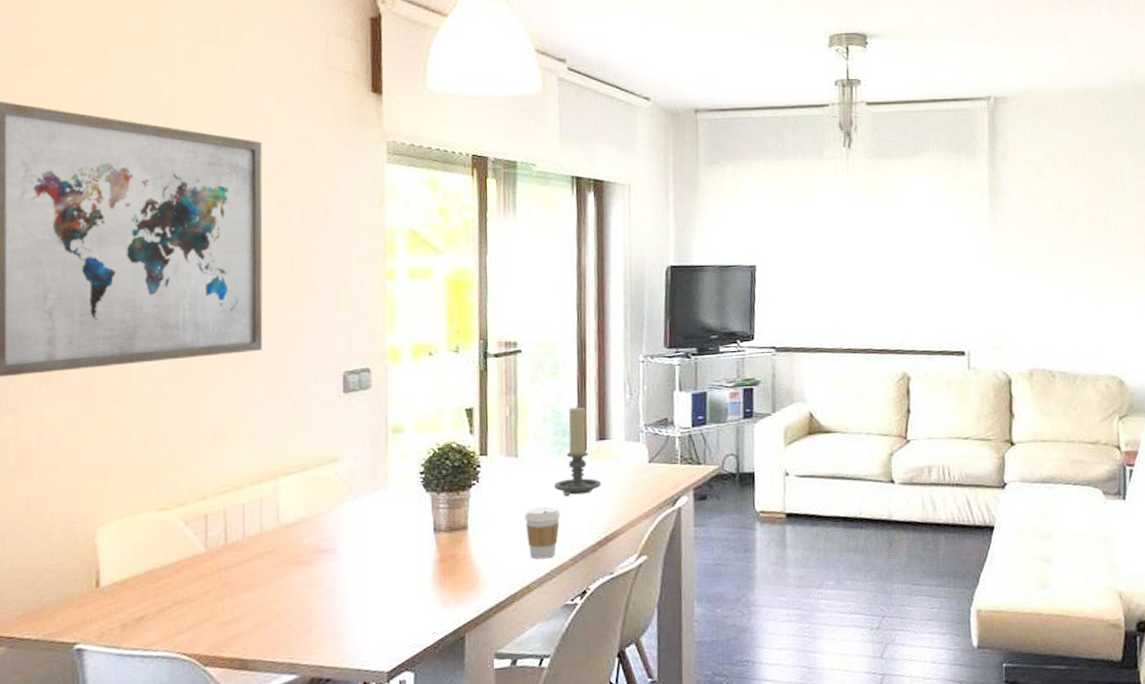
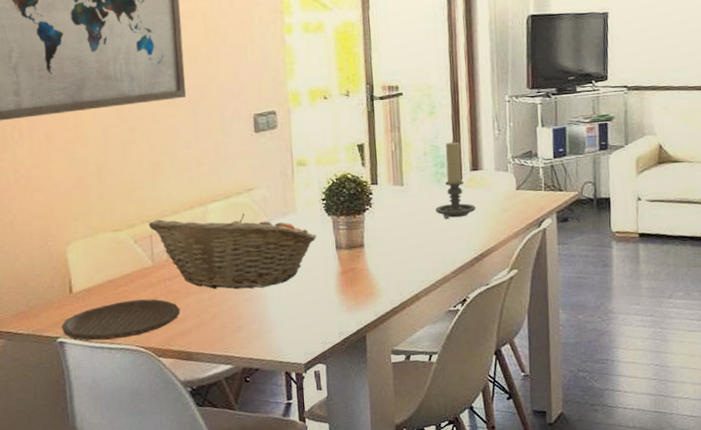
plate: none [81,593,236,647] -> present [61,299,180,341]
fruit basket: none [204,489,411,581] -> present [148,213,316,289]
coffee cup: present [524,506,561,560] -> none [411,228,442,273]

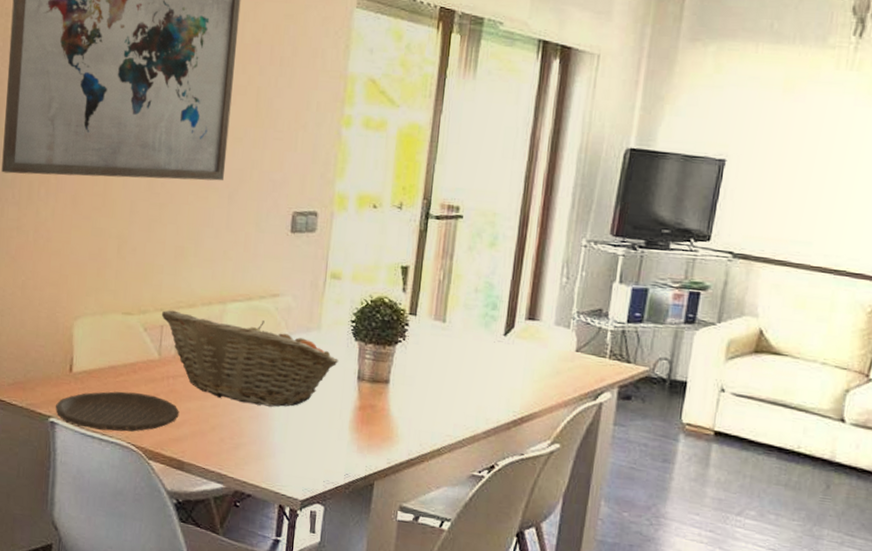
candle holder: present [436,142,476,220] -> none [477,281,525,371]

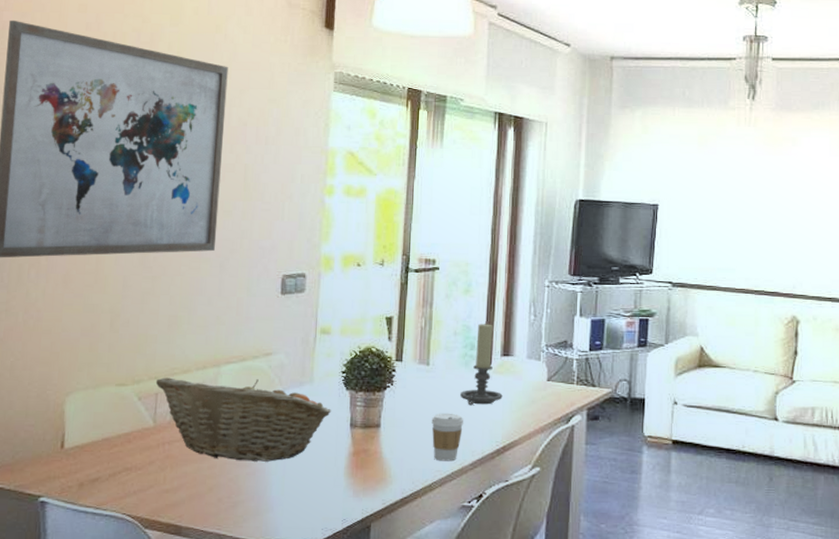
plate: present [55,391,179,432] -> none [45,462,176,504]
coffee cup: none [444,375,480,427] -> present [431,413,464,462]
candle holder: none [477,281,525,371] -> present [460,324,503,406]

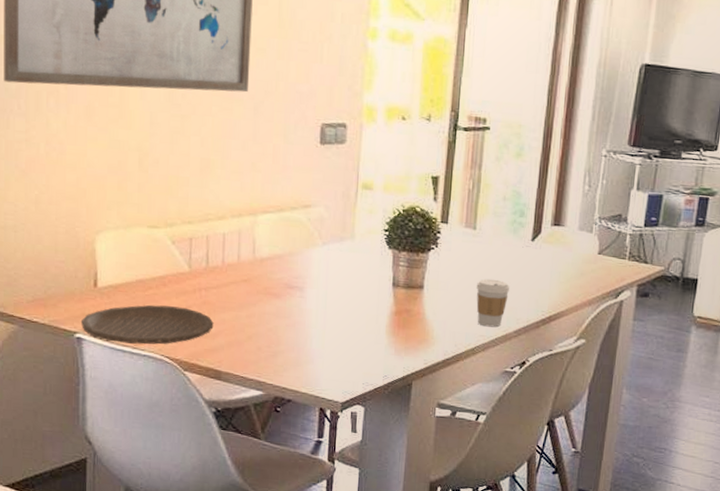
plate: none [45,462,176,504] -> present [80,304,214,345]
fruit basket: present [155,377,331,462] -> none [189,222,373,315]
candle holder: present [460,324,503,406] -> none [507,190,551,274]

